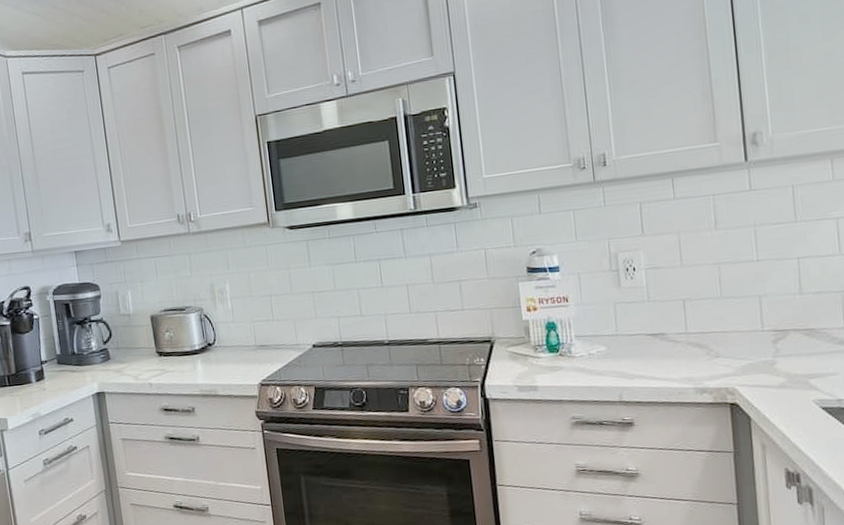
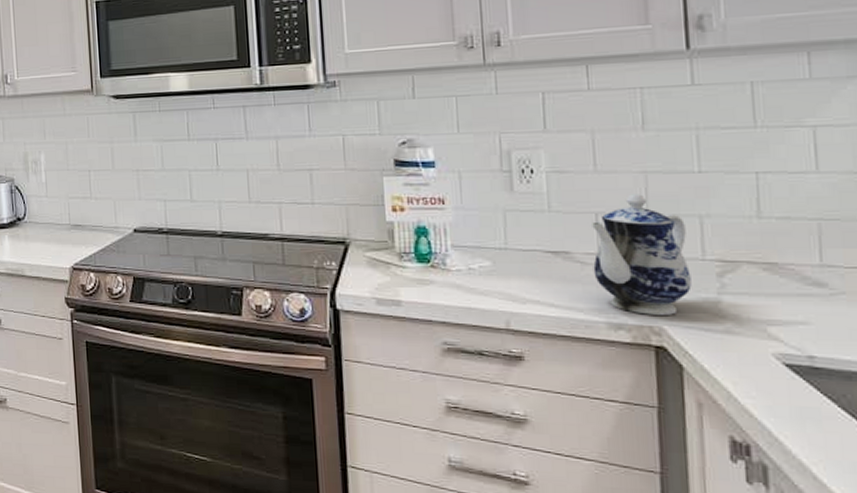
teapot: none [679,281,755,379] -> present [590,194,692,315]

